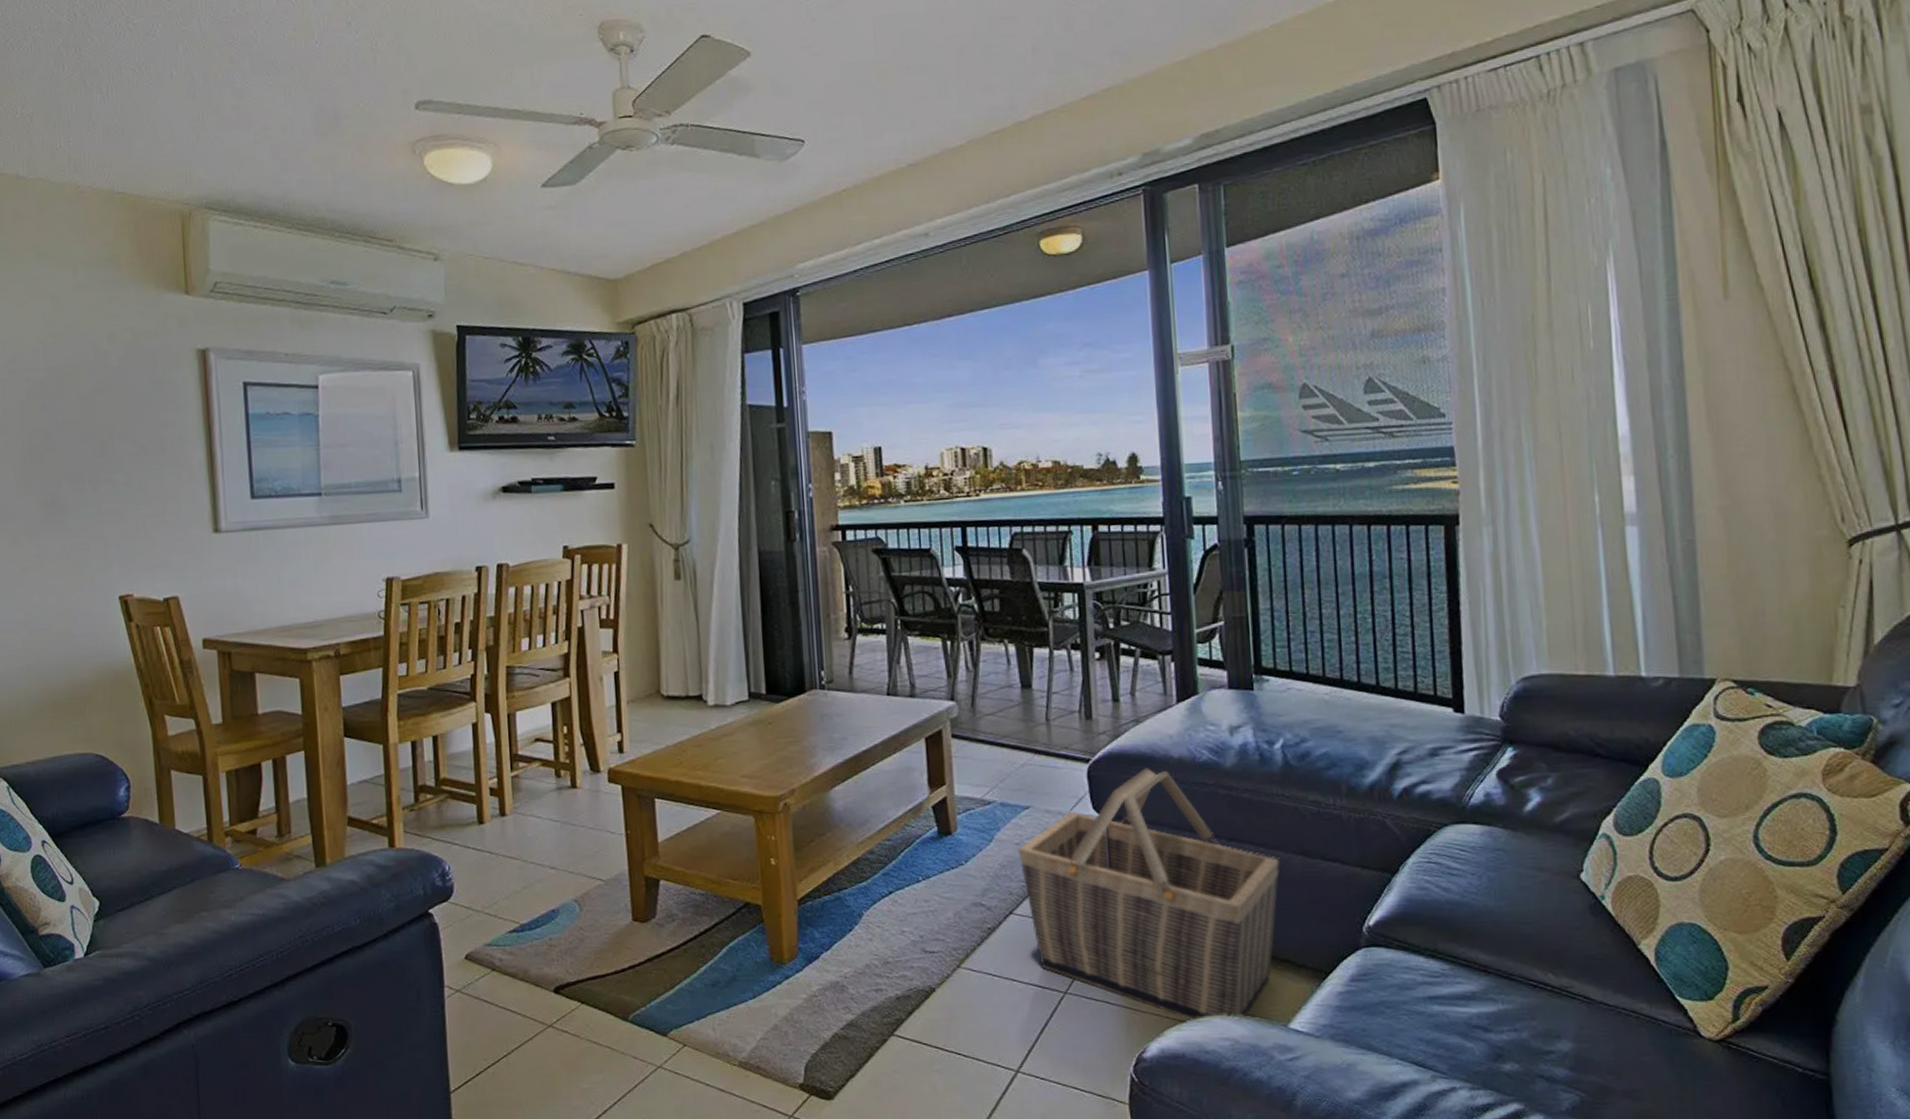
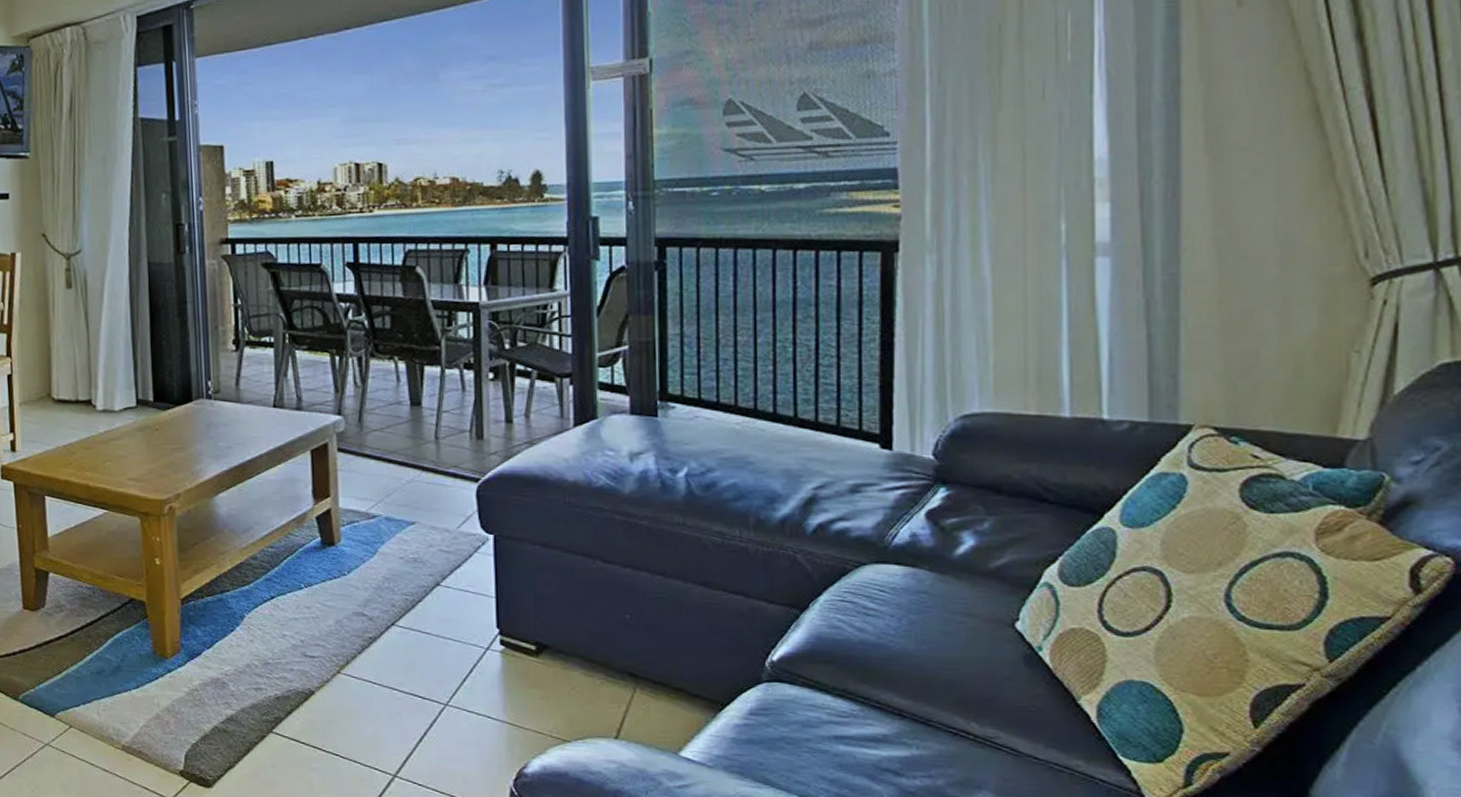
basket: present [1018,768,1280,1021] -> none [403,490,678,744]

